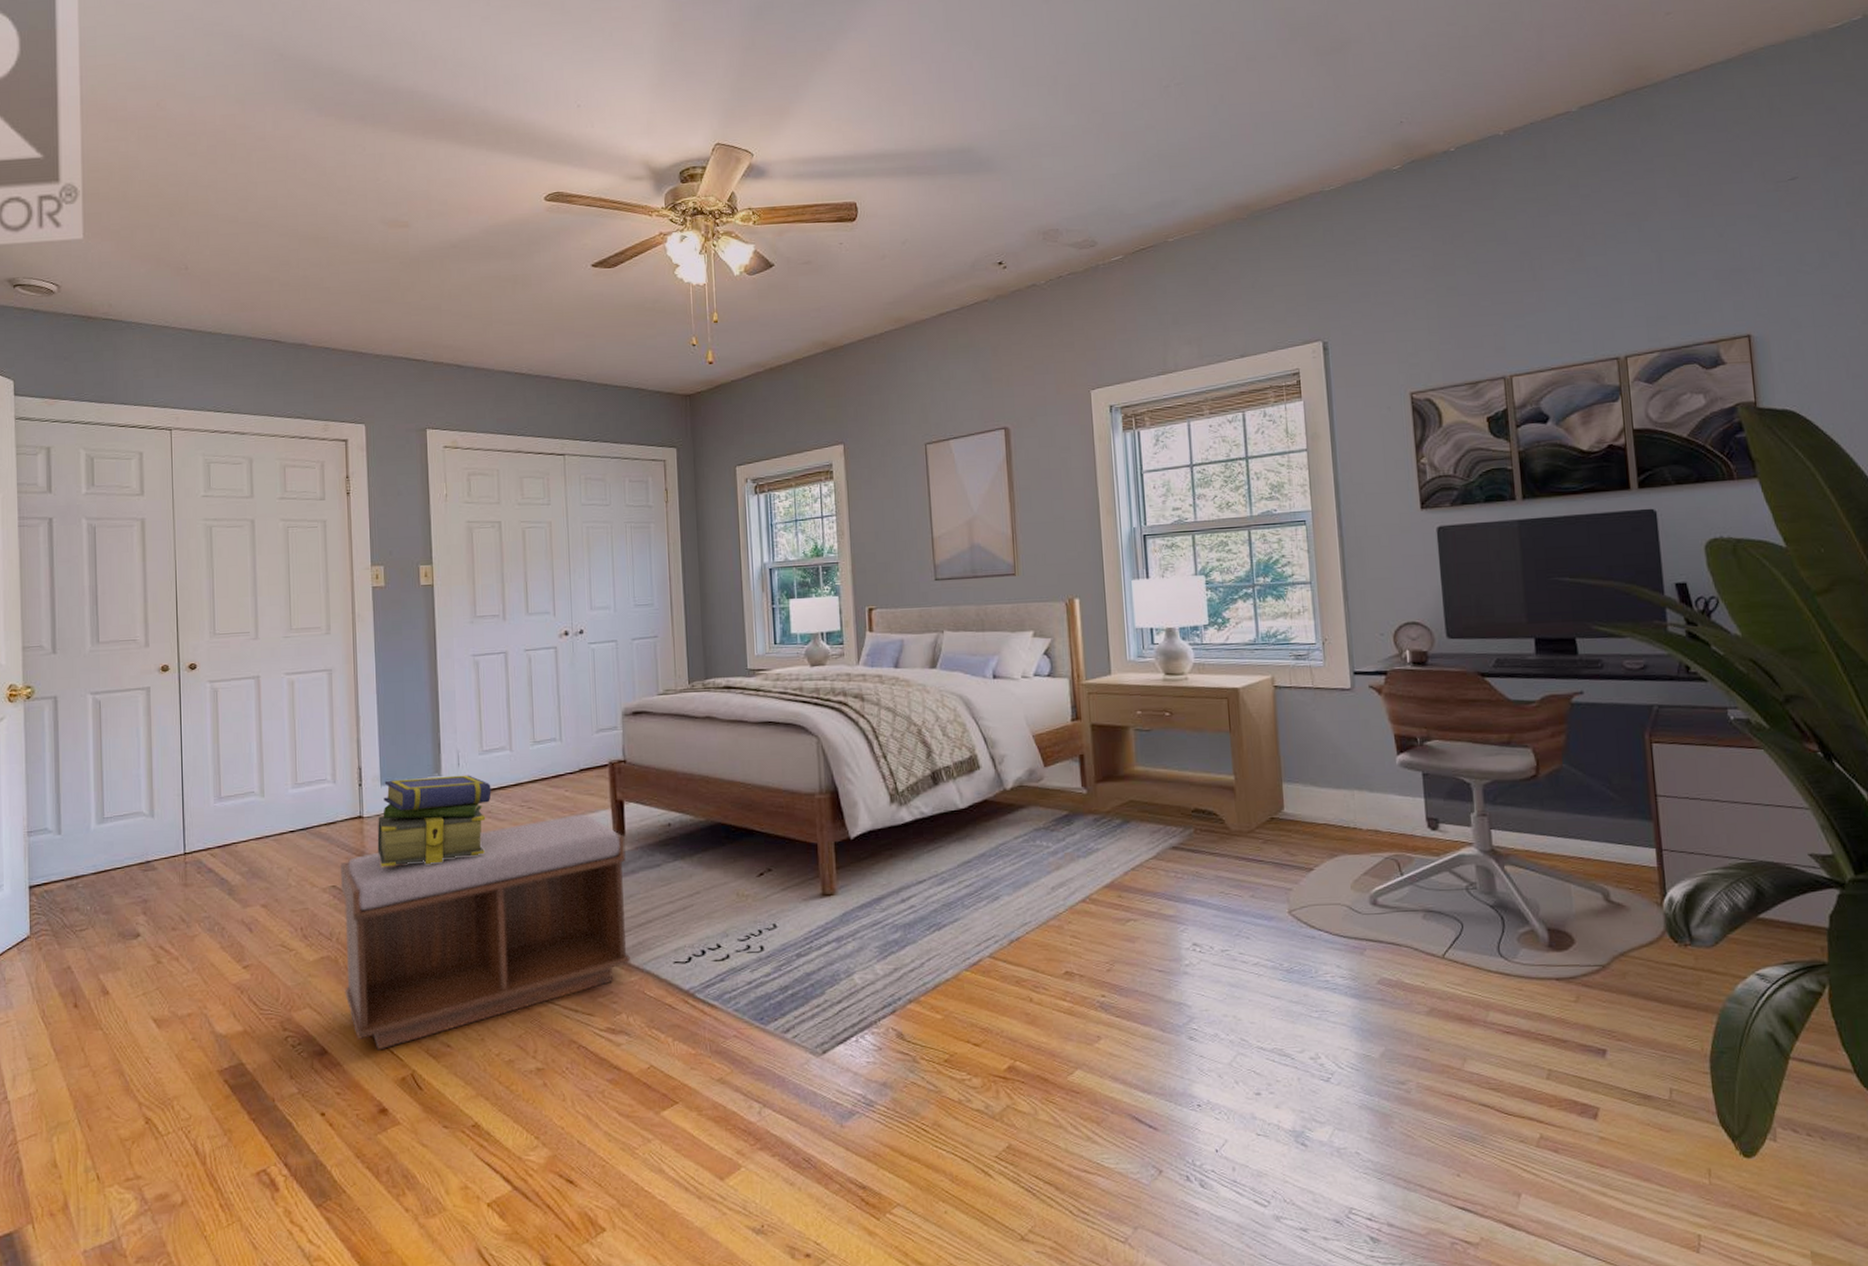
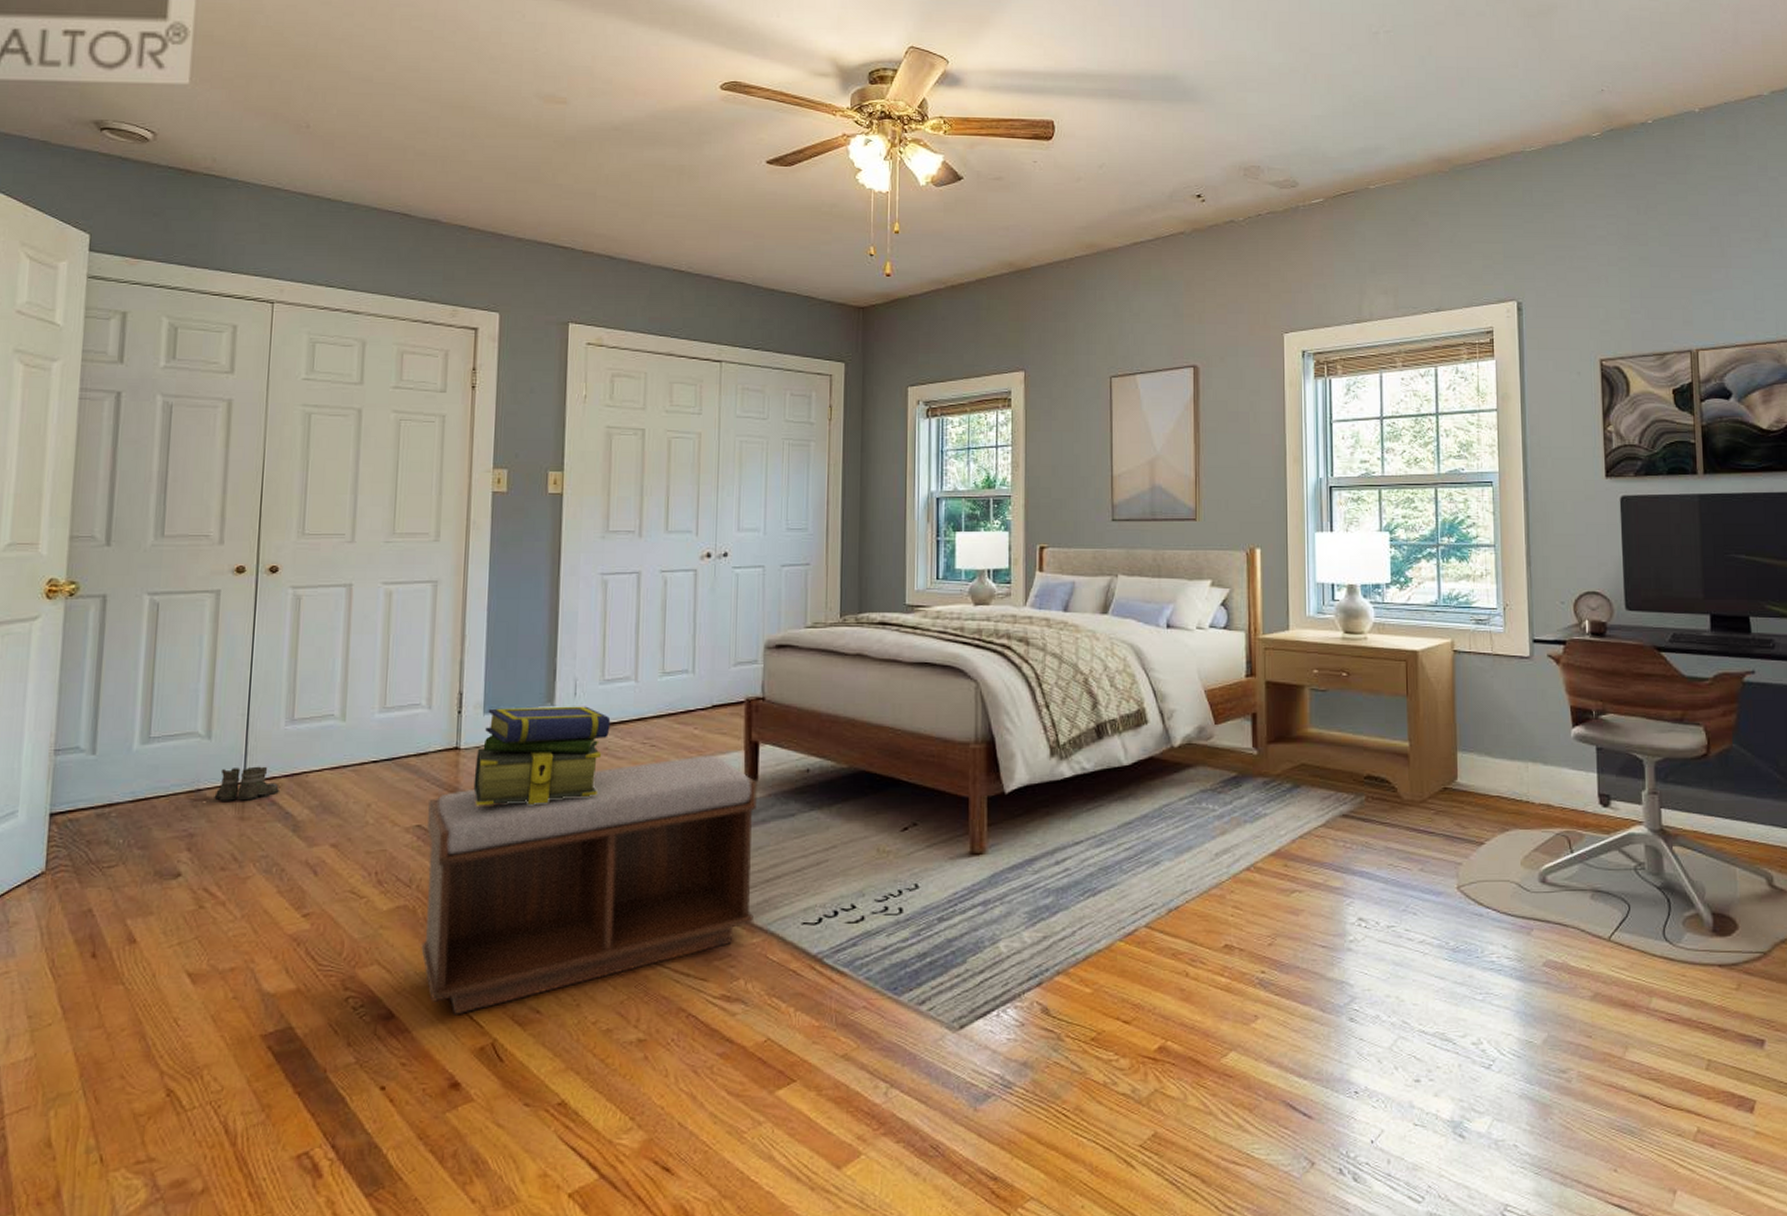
boots: none [157,839,214,871] -> present [209,766,279,801]

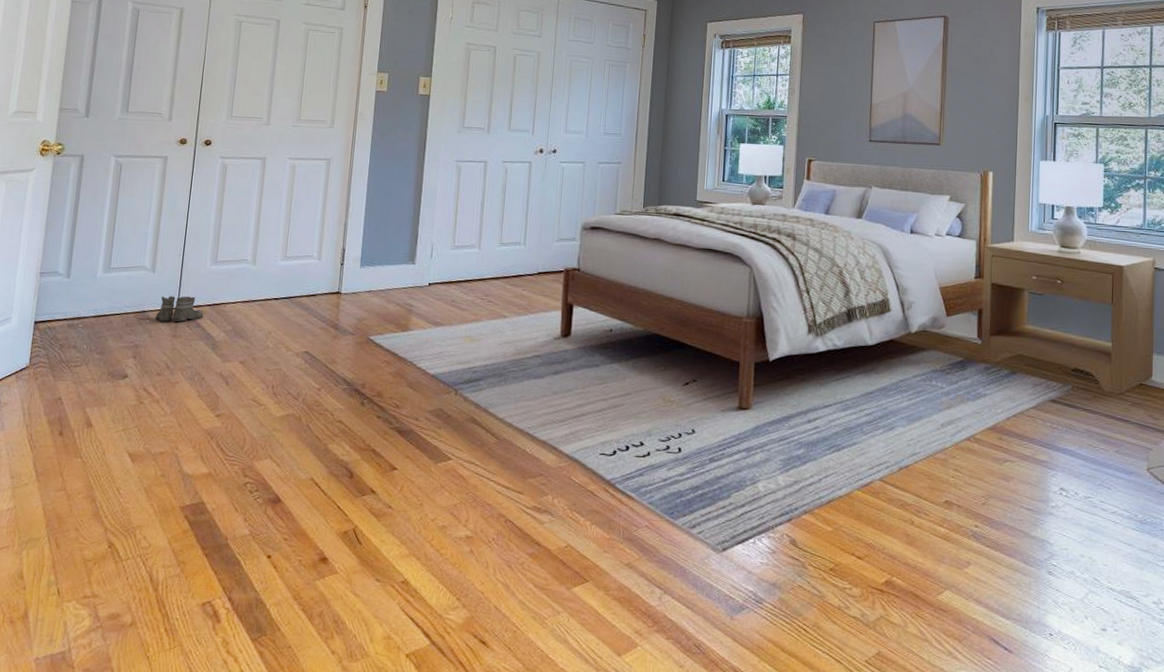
bench: present [421,755,757,1015] -> none [303,312,570,504]
stack of books: present [473,706,611,806] -> none [349,263,458,342]

